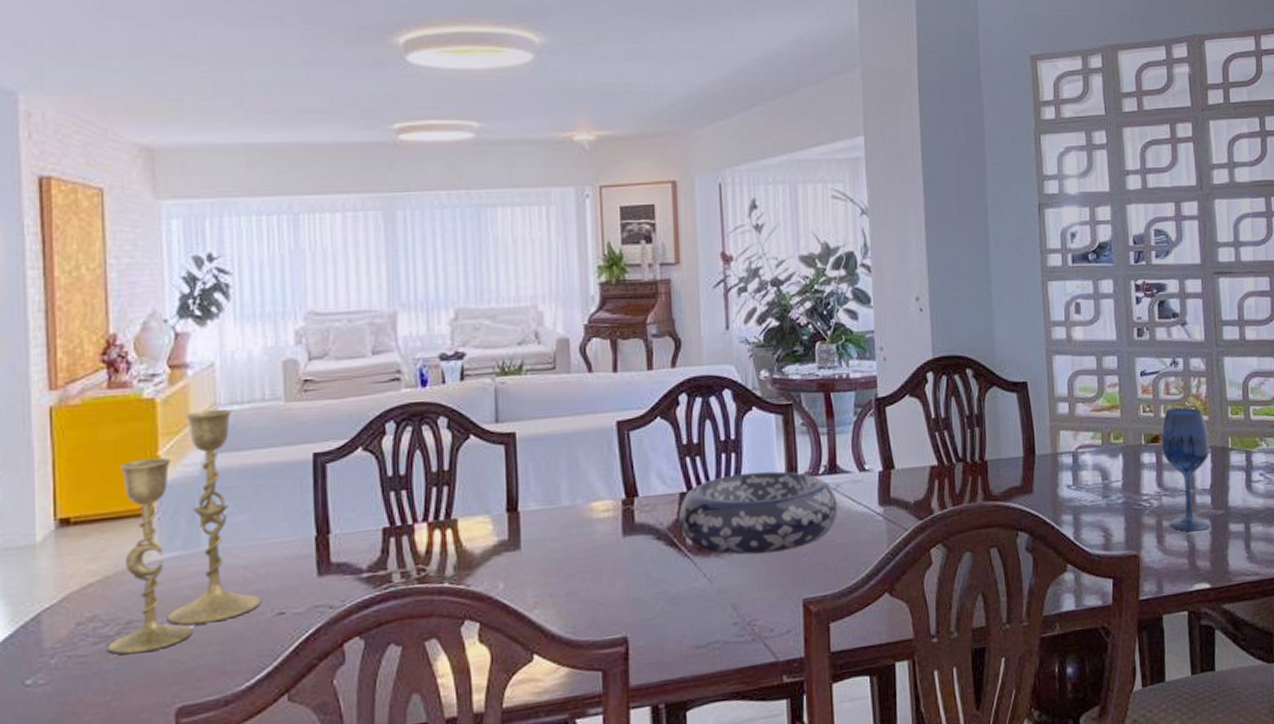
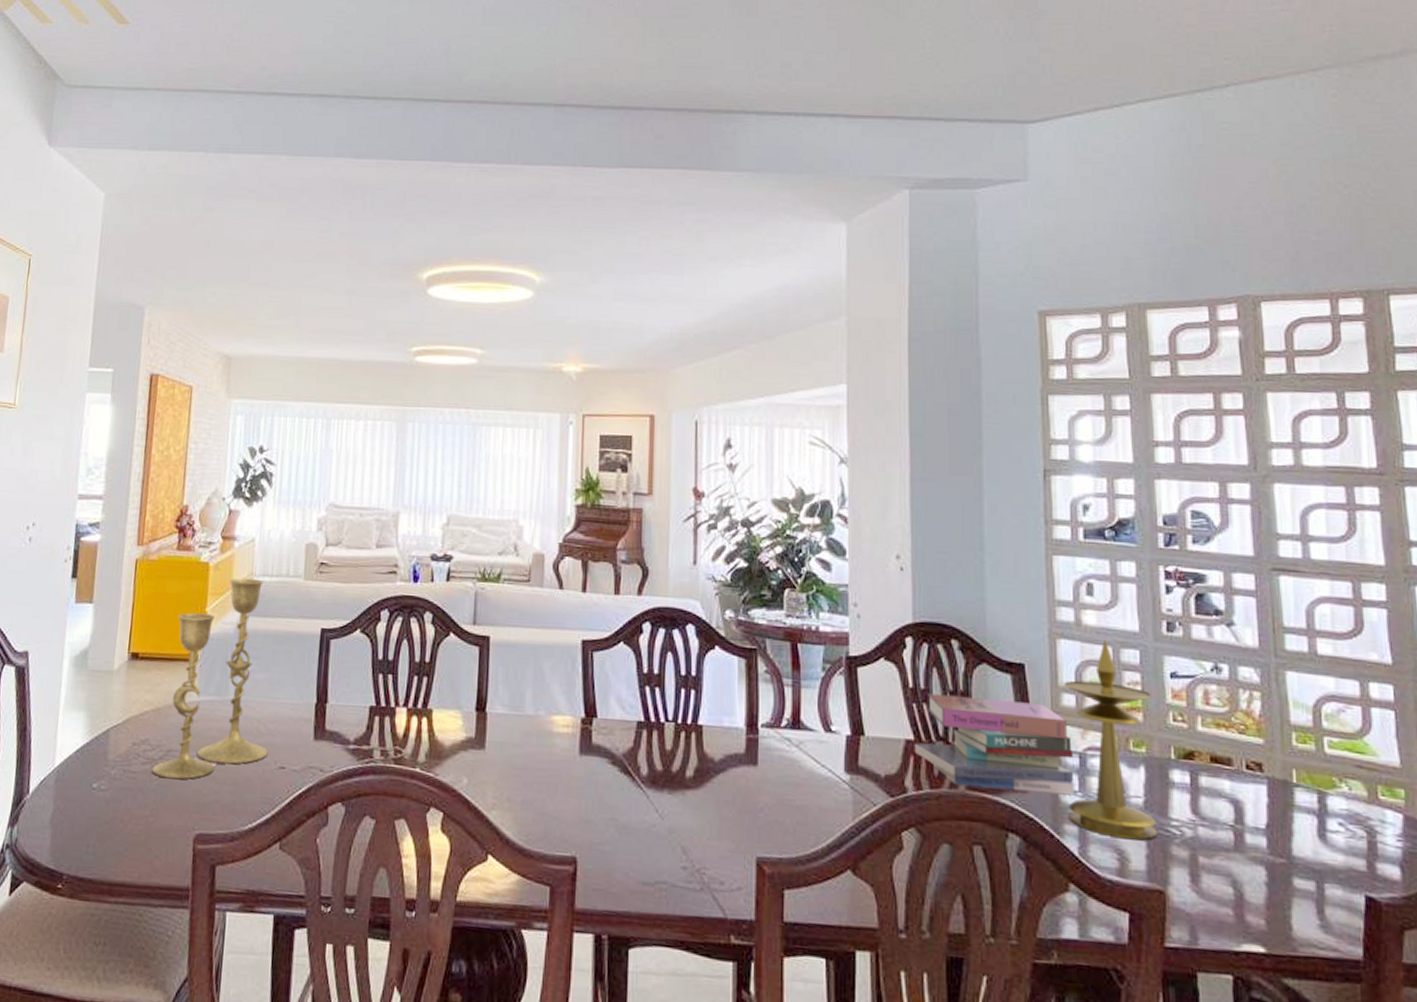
decorative bowl: present [679,471,838,555] -> none [635,711,800,802]
books: none [938,415,1070,499] -> present [914,693,1075,796]
candlestick: none [1059,351,1133,519] -> present [1064,640,1158,841]
wineglass: present [1161,407,1210,532] -> none [1197,722,1266,879]

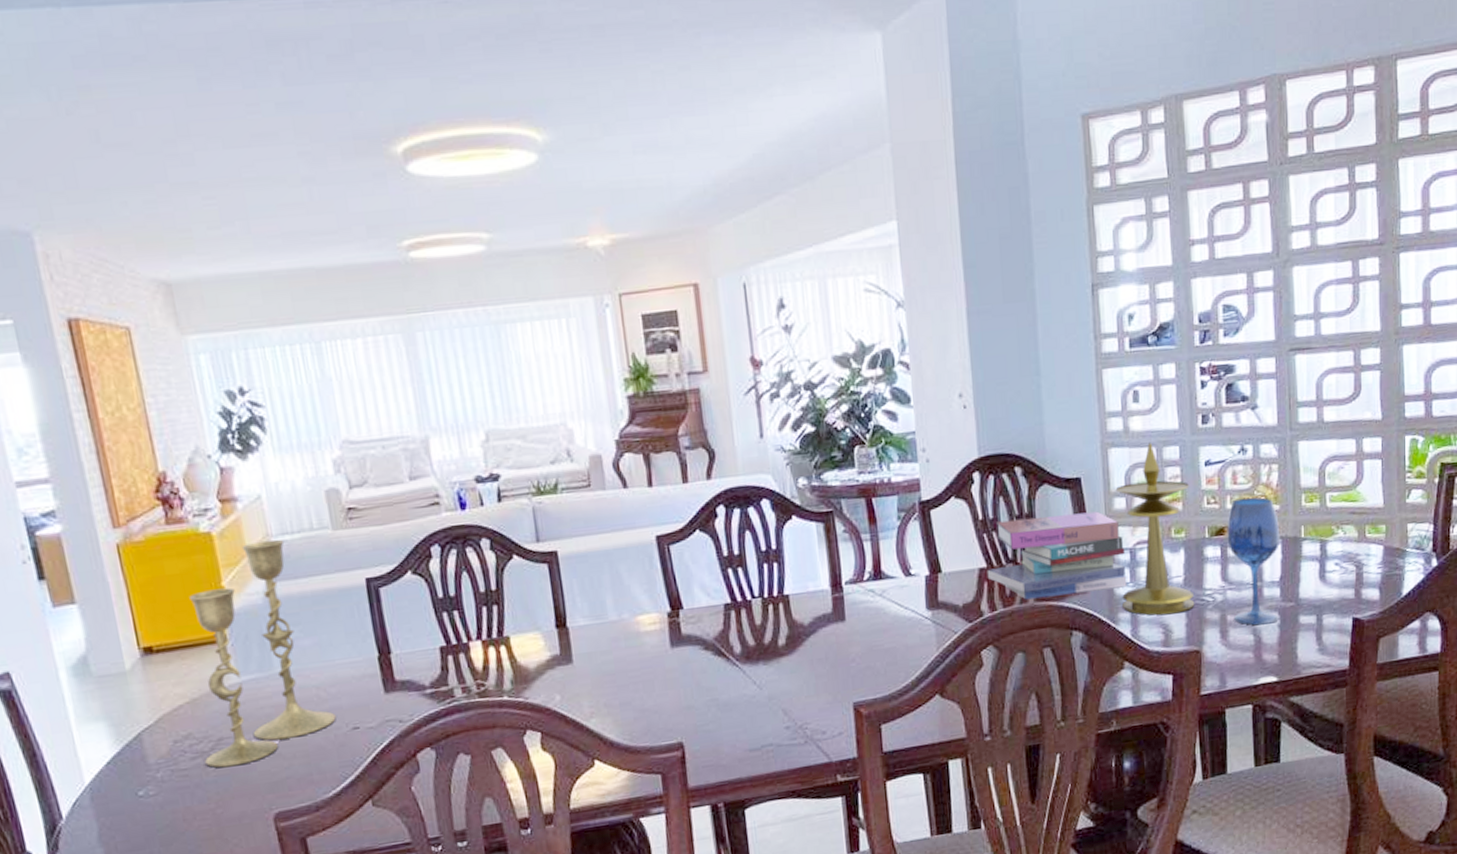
wineglass: none [1197,722,1266,879] -> present [1227,497,1280,625]

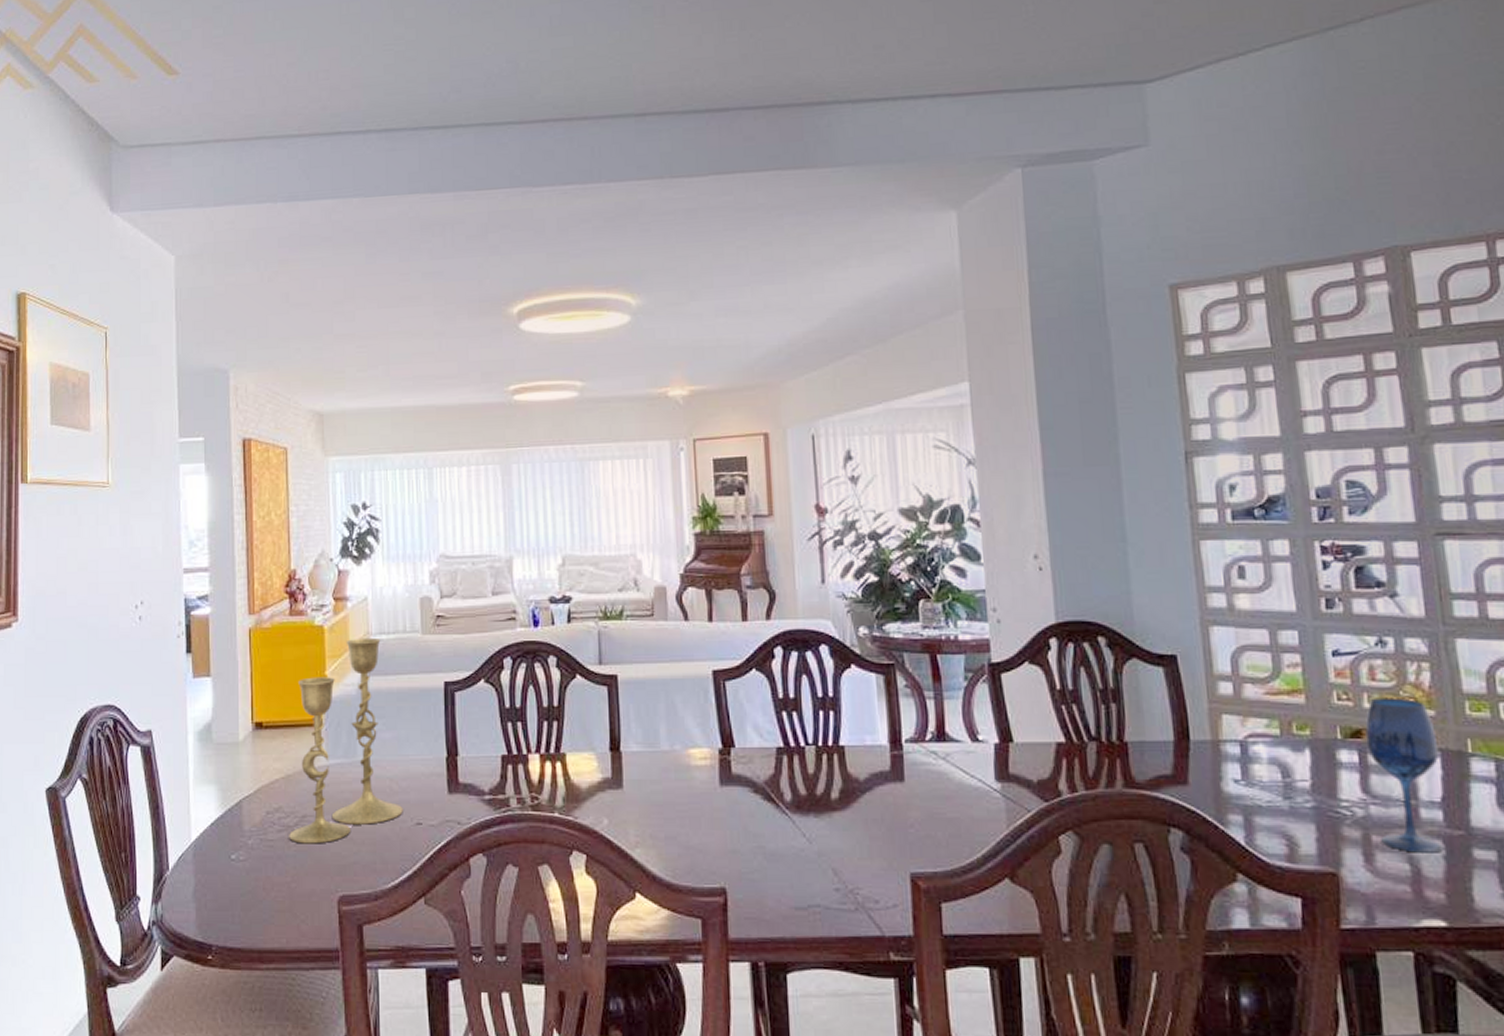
books: present [987,511,1127,600] -> none [1065,693,1238,785]
candlestick: present [1115,442,1195,616] -> none [1219,623,1328,824]

